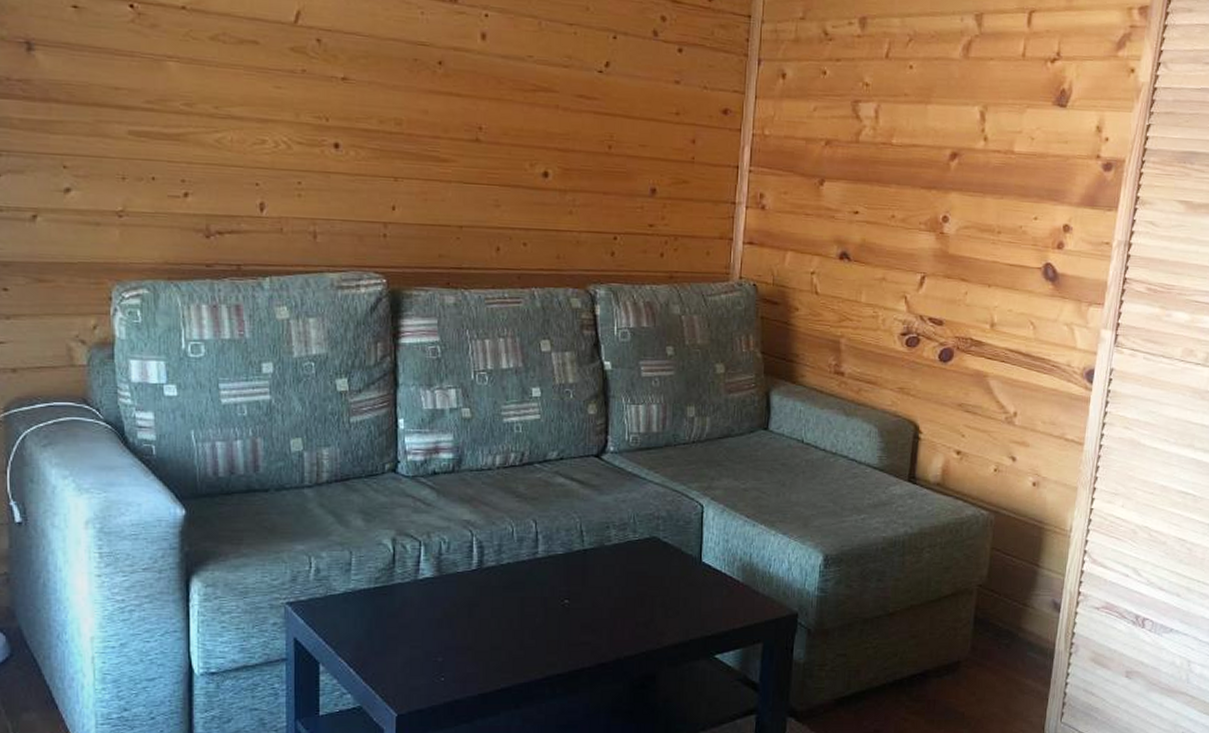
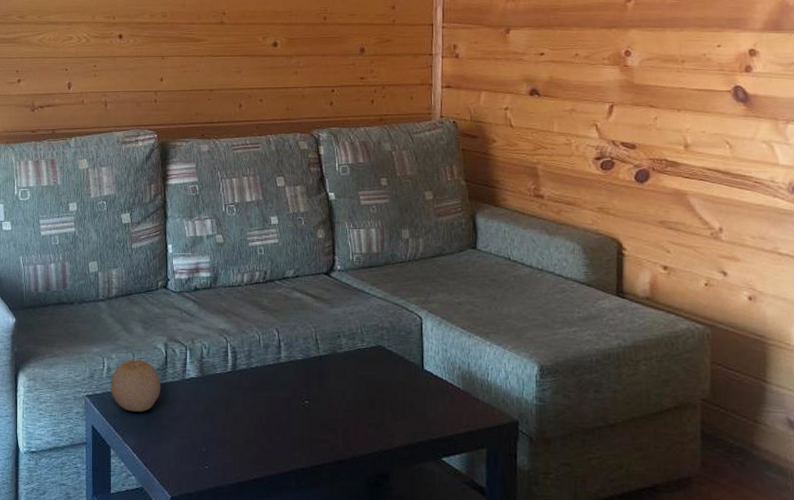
fruit: none [319,558,387,620] -> present [110,360,161,412]

